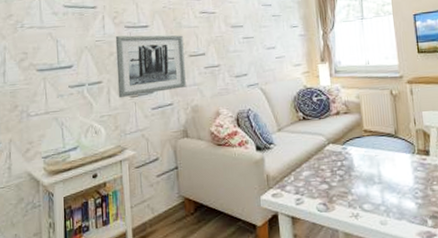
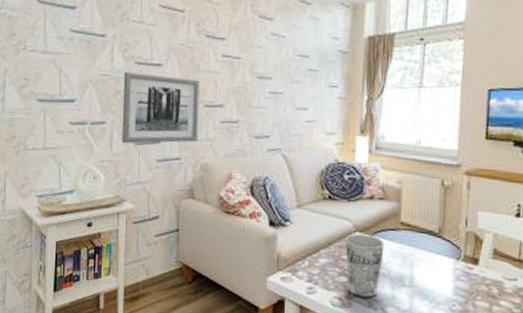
cup: none [322,145,355,201] -> present [345,234,385,299]

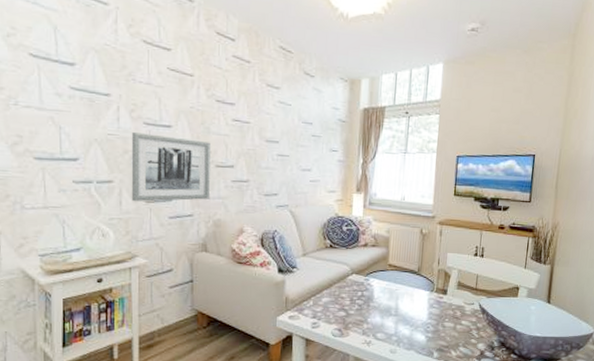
cup: present [345,234,385,299] -> none [344,275,376,328]

